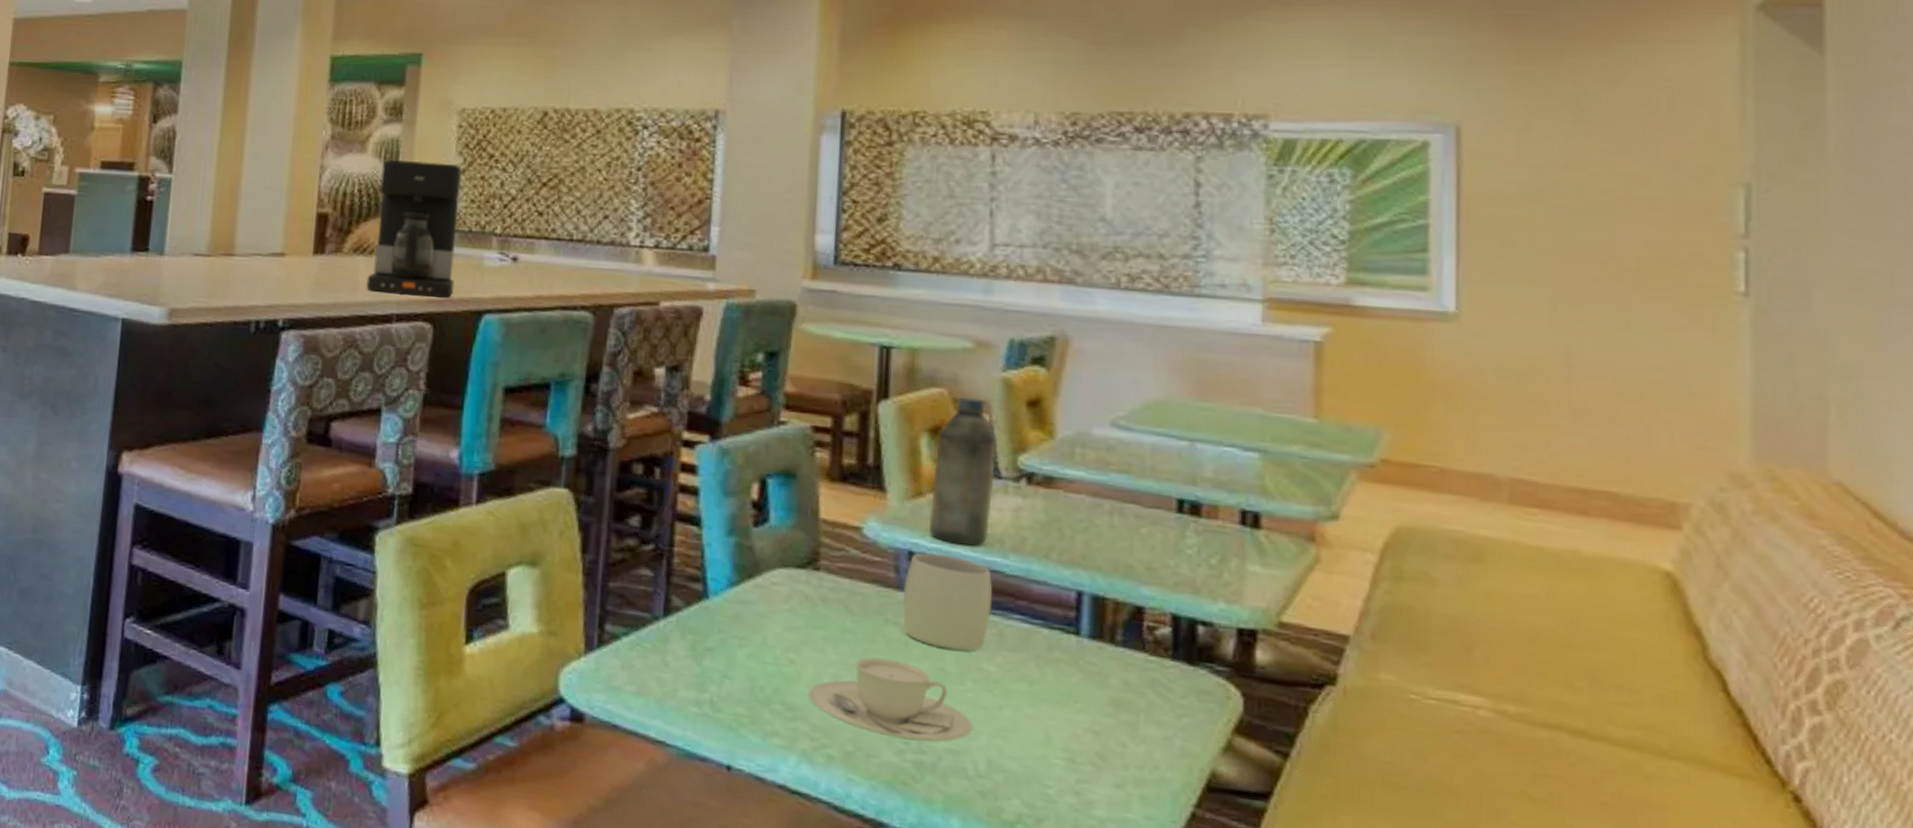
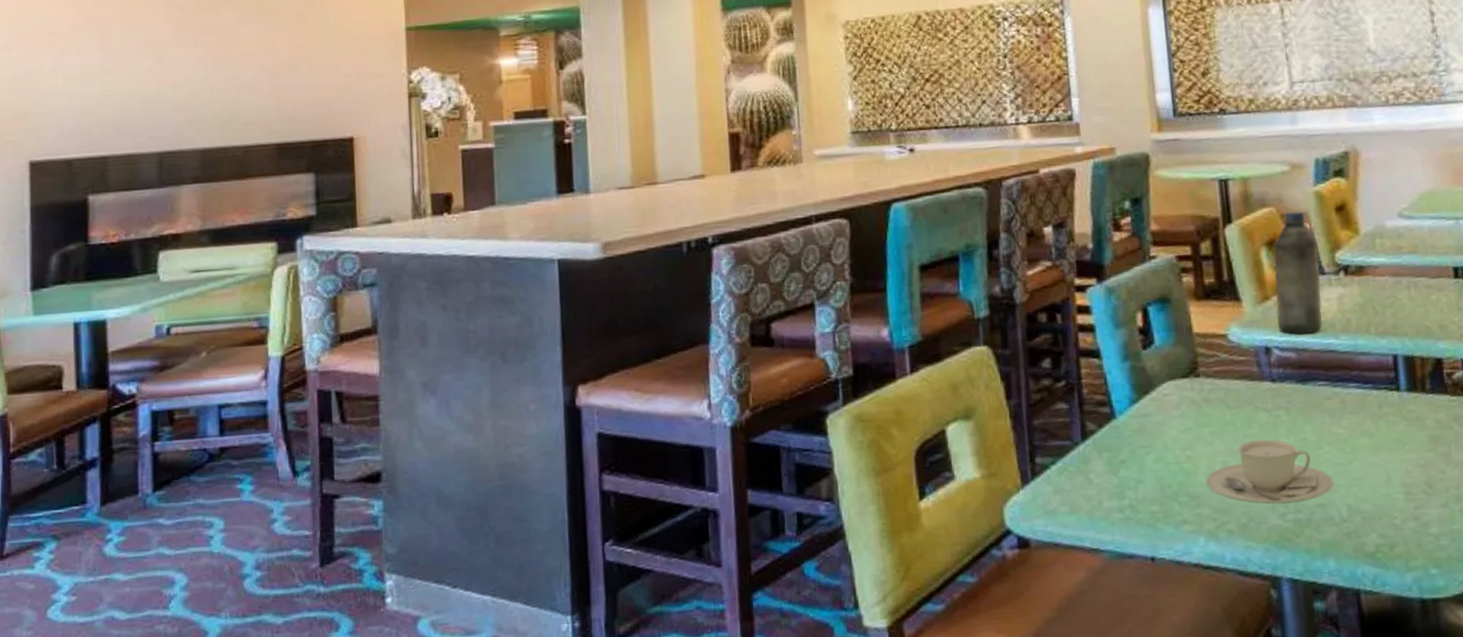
coffee maker: present [366,159,462,299] -> none [782,72,863,197]
mug: present [902,553,993,651] -> none [1265,345,1334,422]

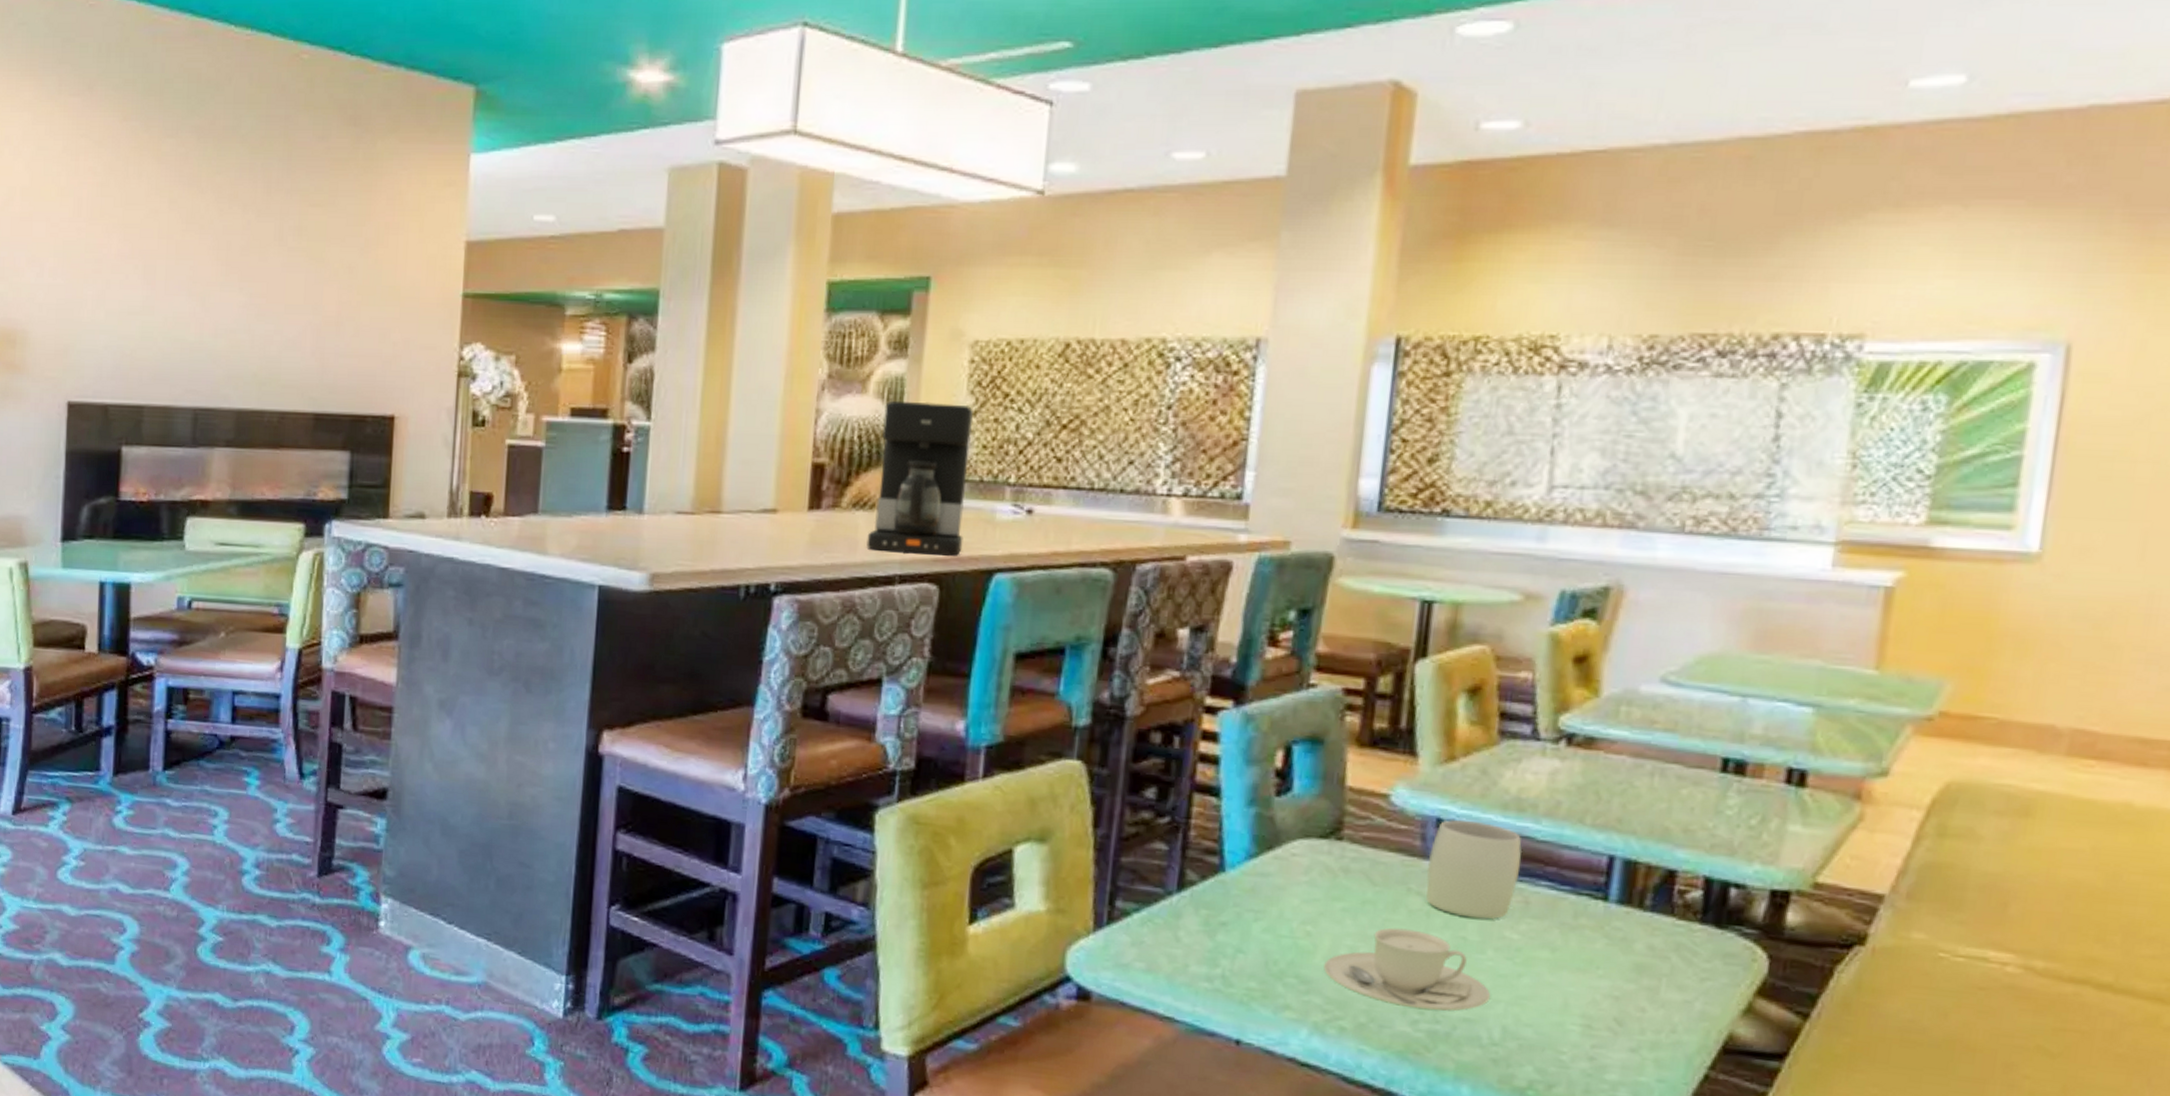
coffee maker: none [782,72,863,197] -> present [866,400,973,557]
mug: none [1265,345,1334,422] -> present [1426,820,1523,919]
water bottle: present [1273,211,1322,334] -> none [1460,653,1540,812]

